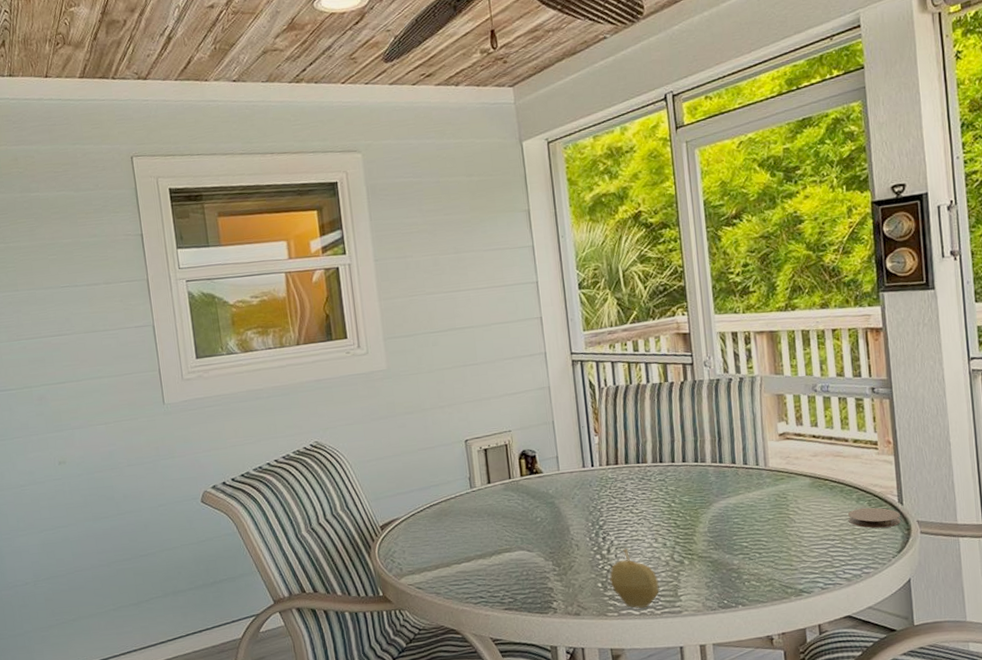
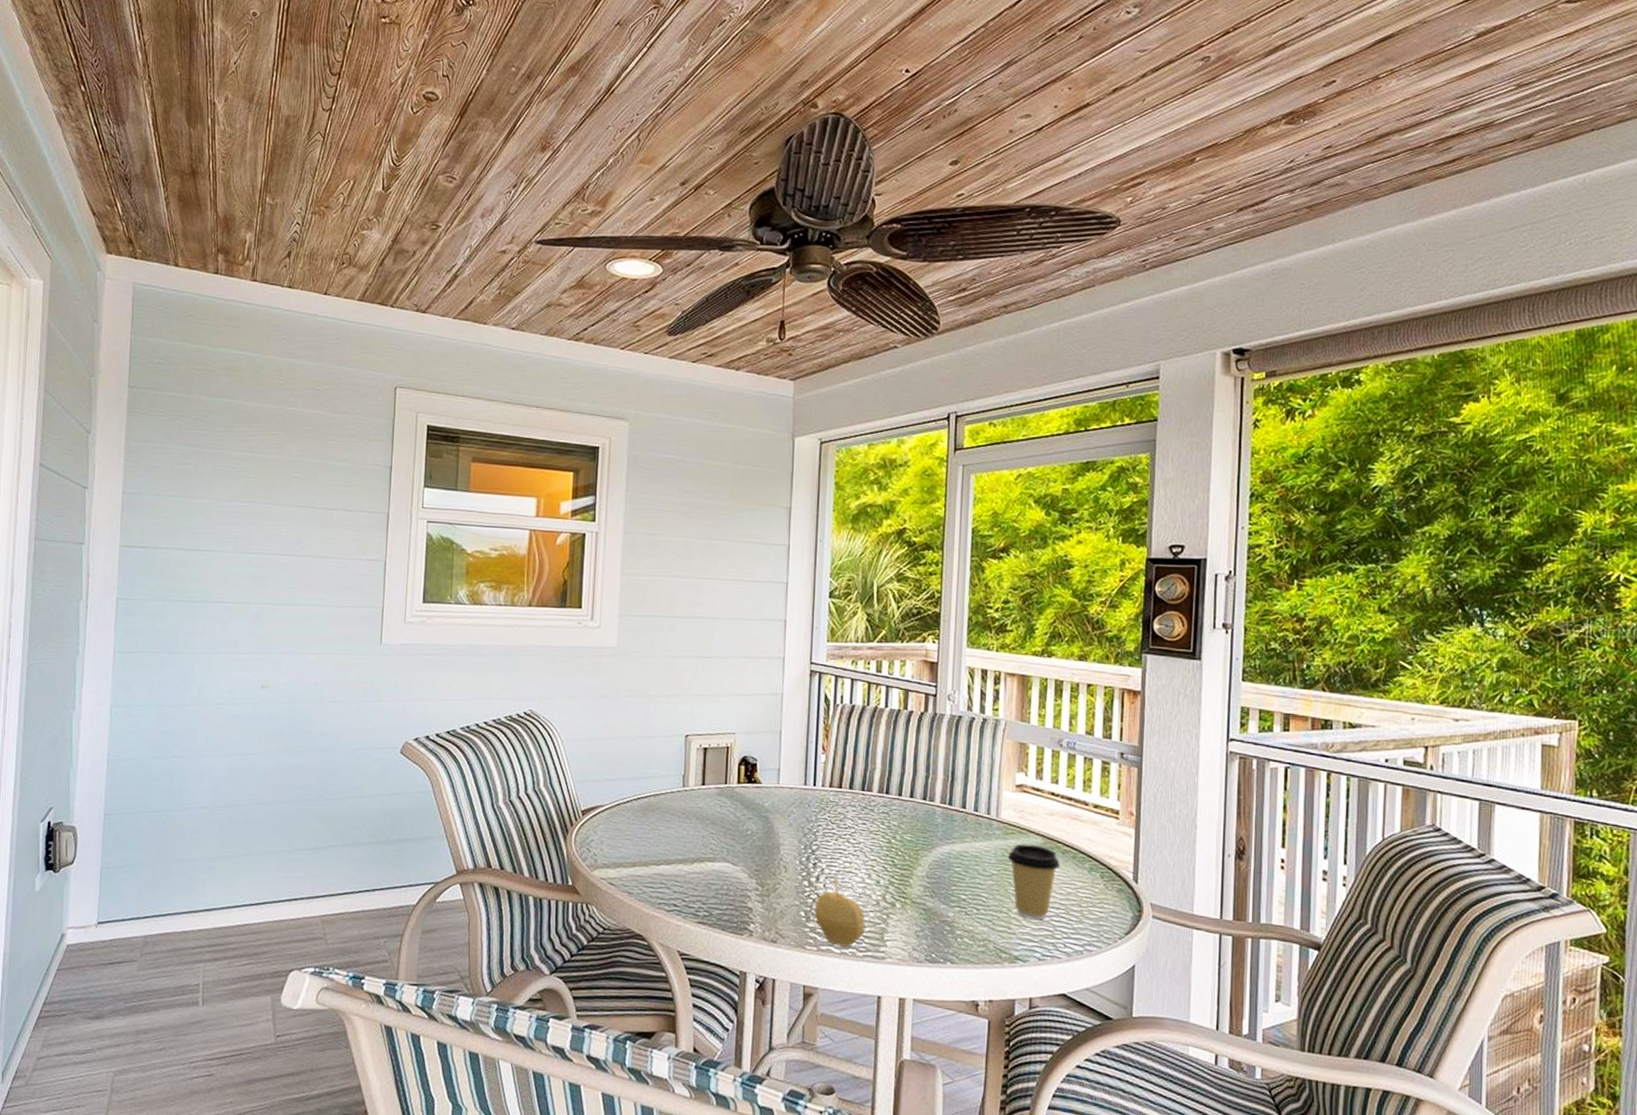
coffee cup: none [780,485,830,554] -> present [1007,844,1061,920]
coaster: present [847,507,901,529] -> none [1076,879,1133,905]

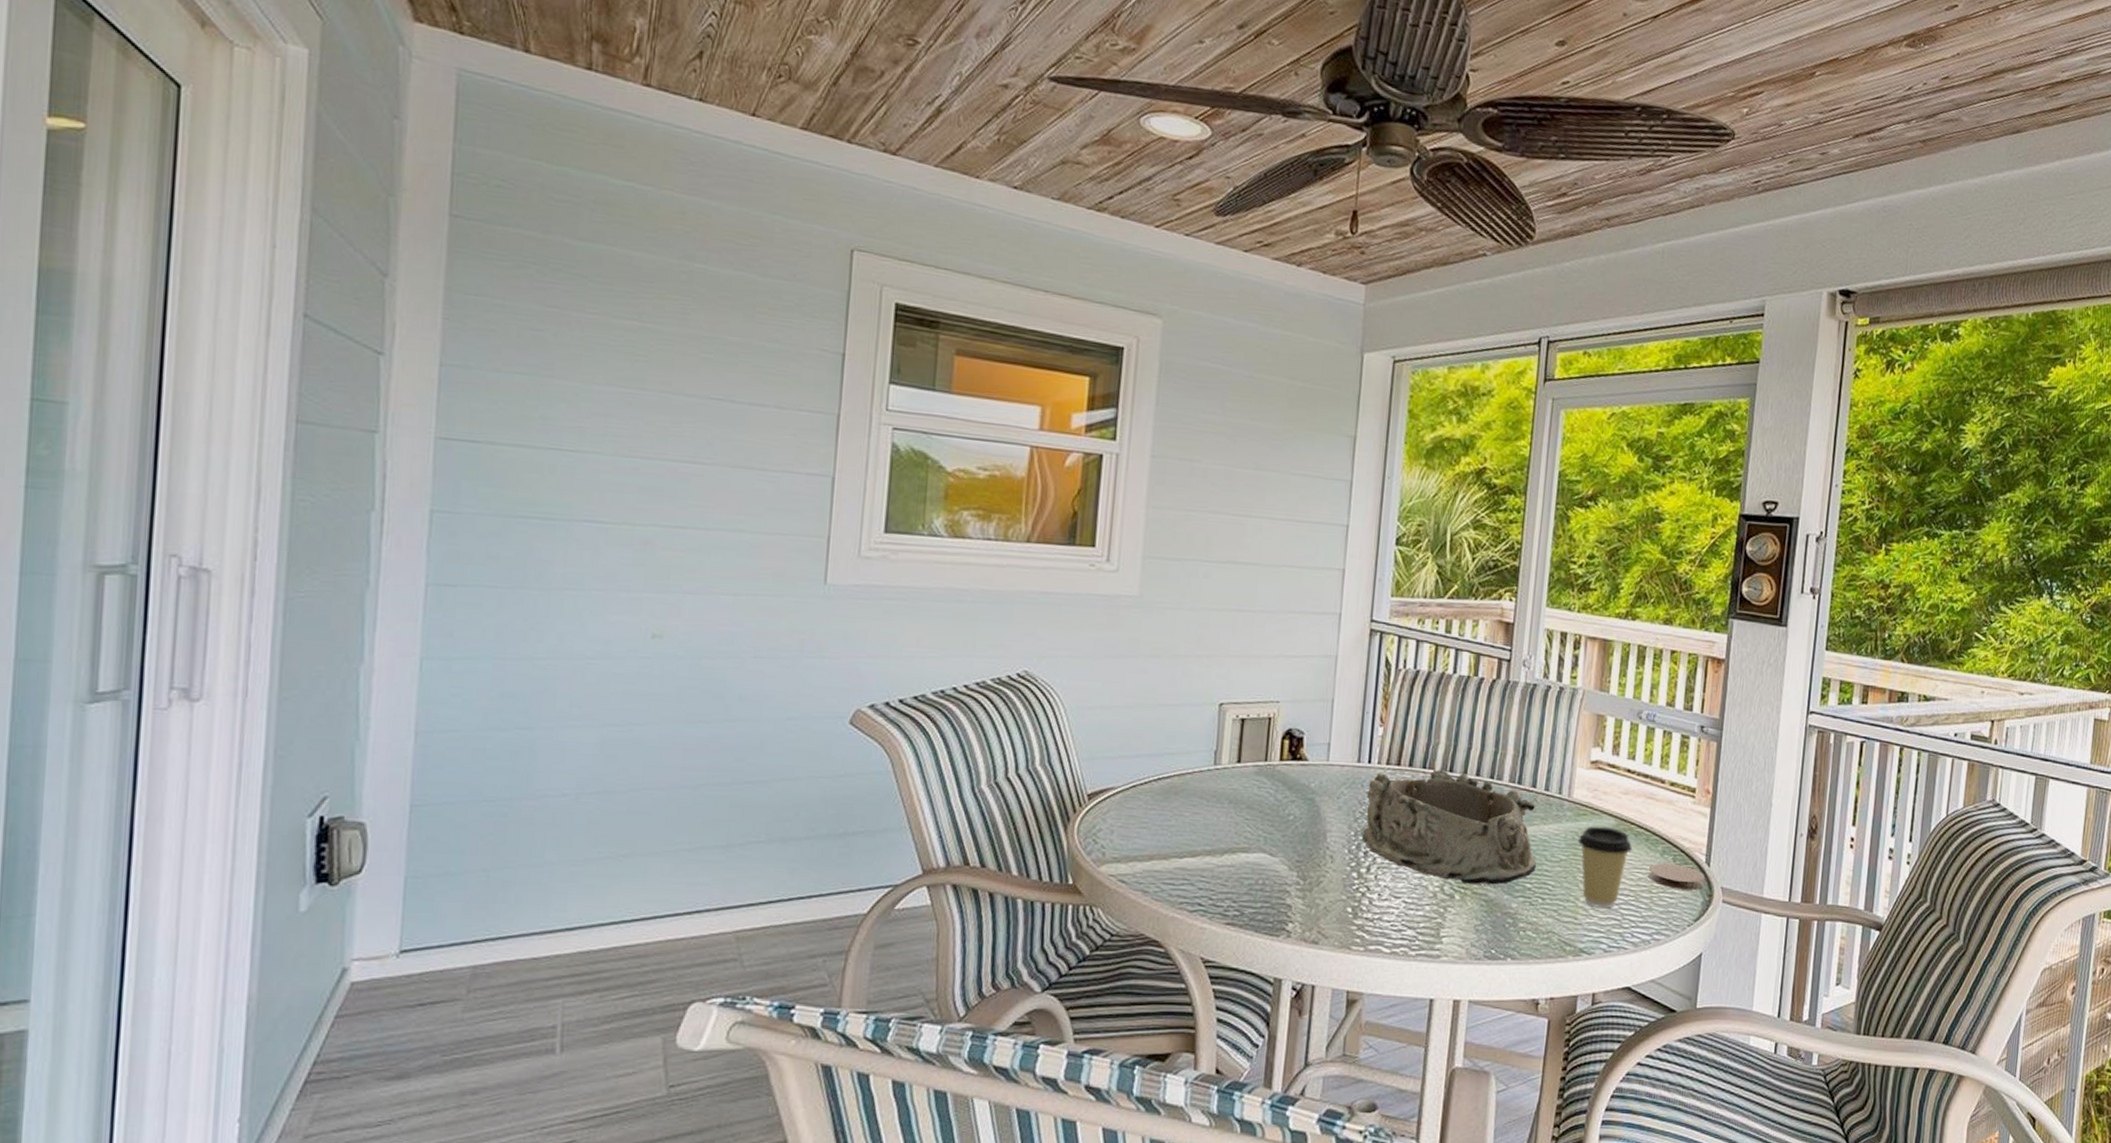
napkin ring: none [811,792,969,895] -> present [1362,769,1536,885]
fruit: present [814,879,865,948] -> none [1362,869,1420,946]
coaster: none [1076,879,1133,905] -> present [1647,863,1705,890]

